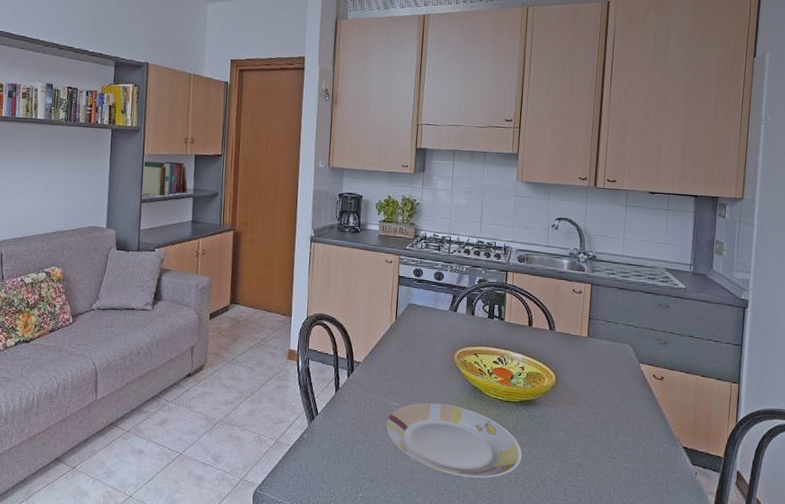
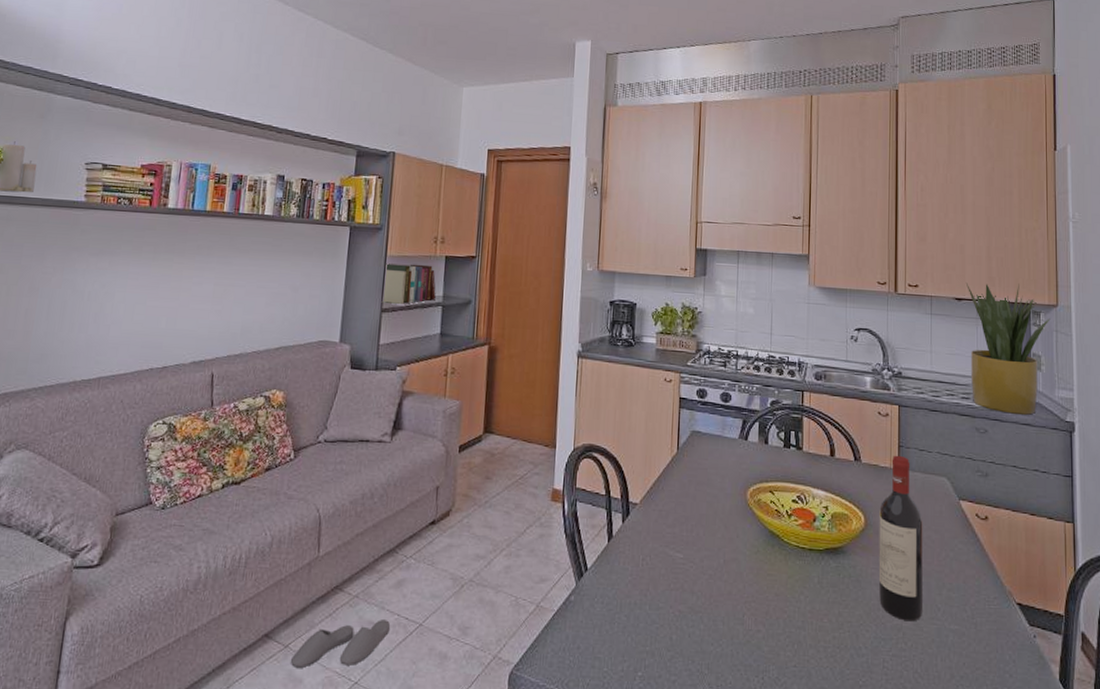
slippers: none [78,449,156,484] -> present [291,620,390,668]
plate: present [386,402,522,478] -> none [668,552,831,648]
wine bottle: none [564,325,606,460] -> present [878,455,924,622]
planter: none [657,178,735,293] -> present [965,282,1050,415]

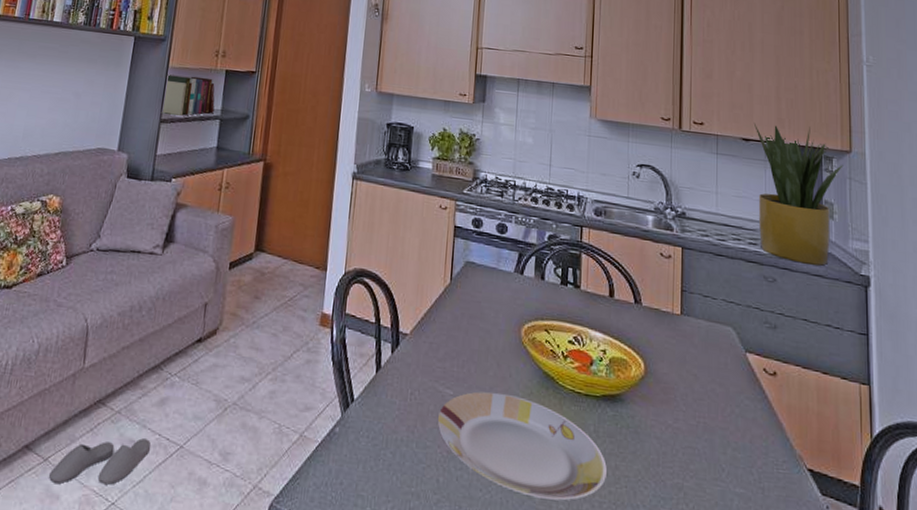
plate: none [668,552,831,648] -> present [437,391,607,501]
wine bottle: present [878,455,924,622] -> none [658,300,707,482]

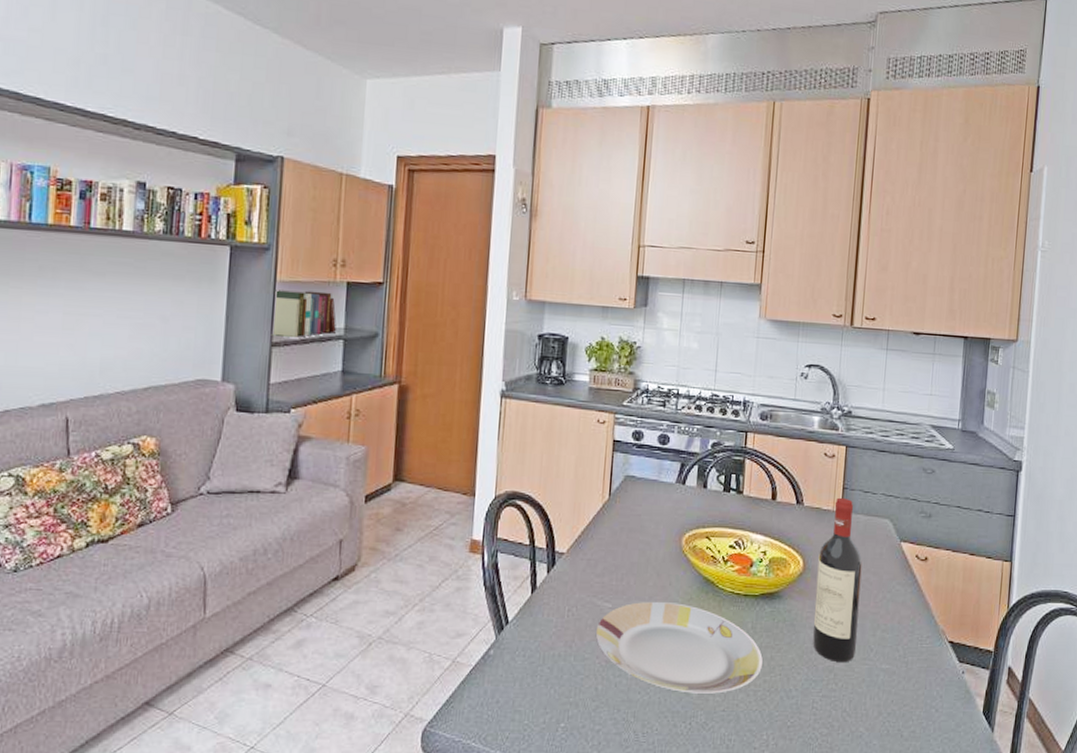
slippers: present [49,438,151,485] -> none [177,682,289,735]
wine bottle: none [658,300,707,482] -> present [813,497,863,663]
planter: present [753,123,843,266] -> none [922,315,1009,454]

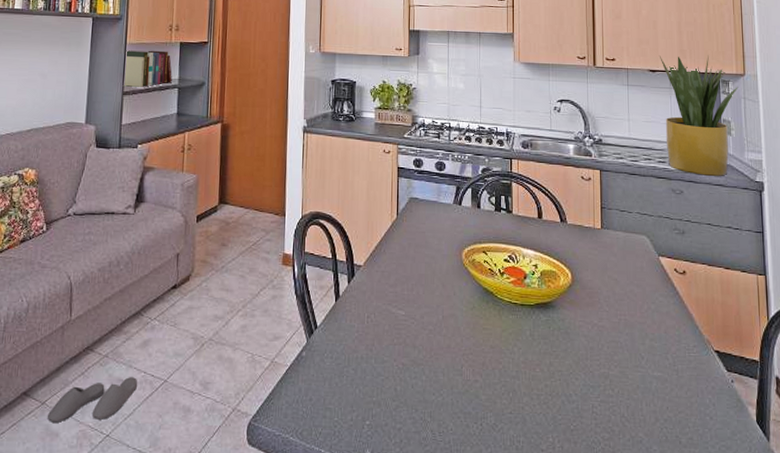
slippers: none [177,682,289,735] -> present [48,377,137,422]
plate: present [595,601,763,694] -> none [392,309,542,397]
wine bottle: present [813,497,863,663] -> none [585,216,628,370]
planter: none [922,315,1009,454] -> present [659,55,738,176]

